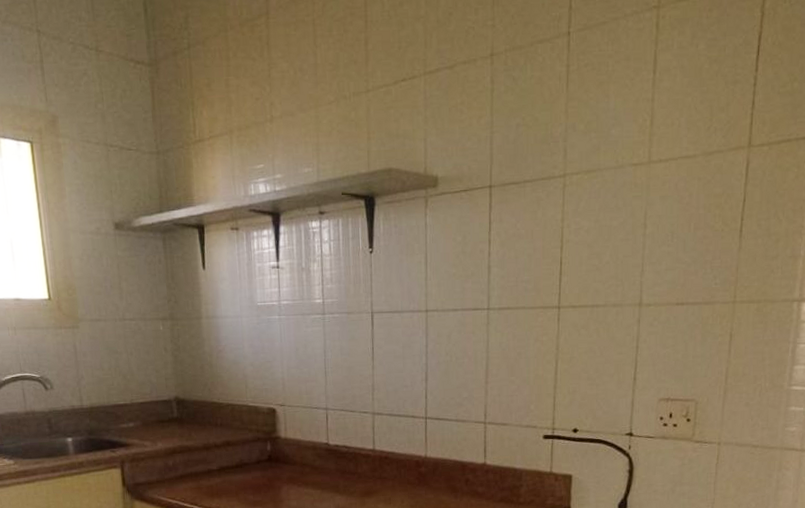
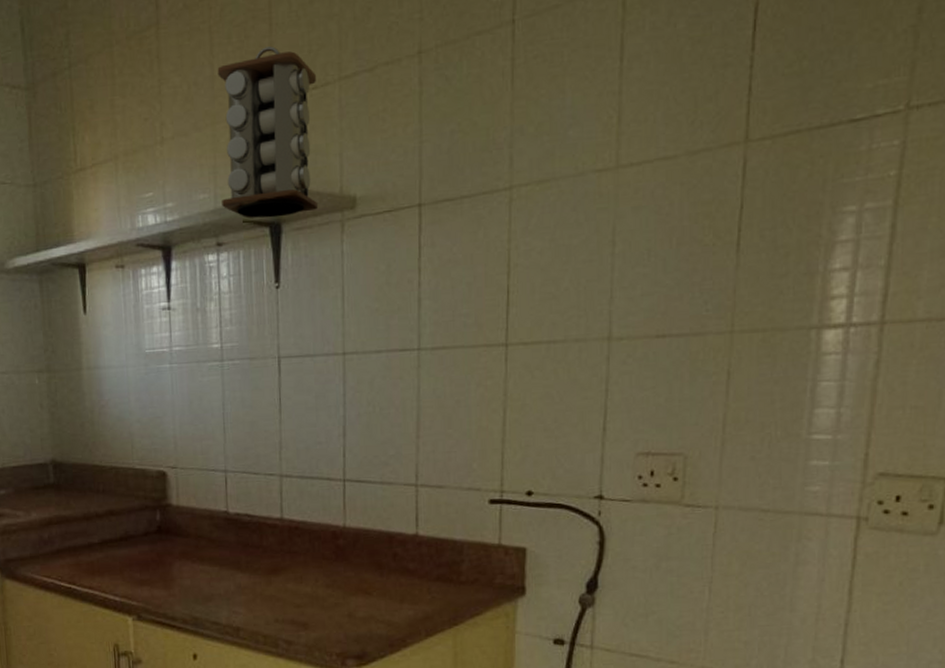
spice rack: none [320,41,405,192] -> present [217,46,317,219]

